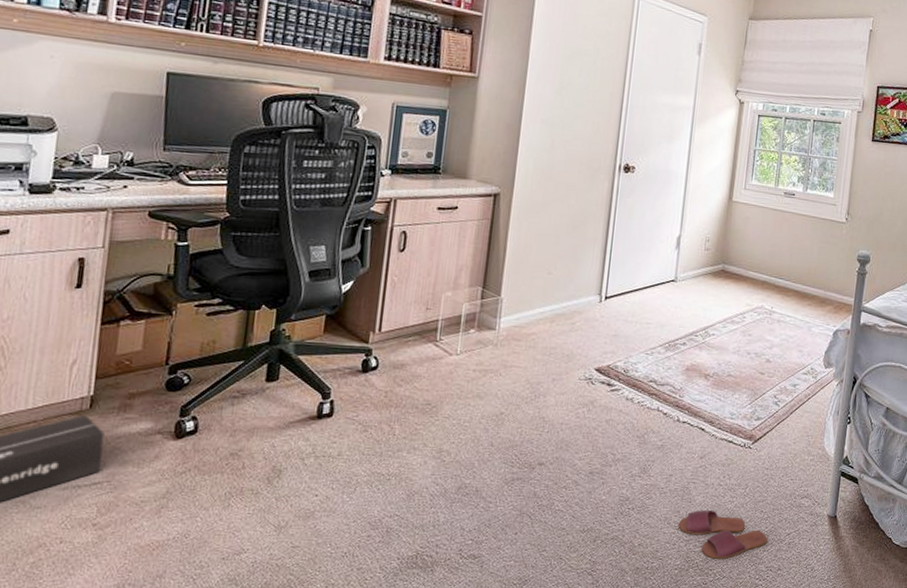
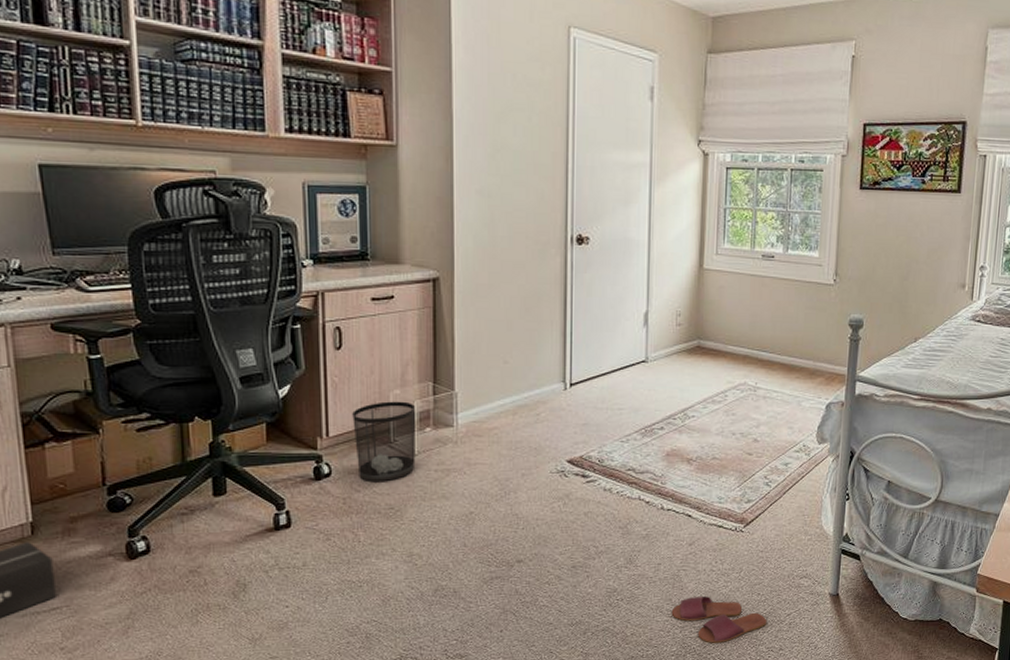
waste bin: none [403,302,464,378] -> present [352,401,416,482]

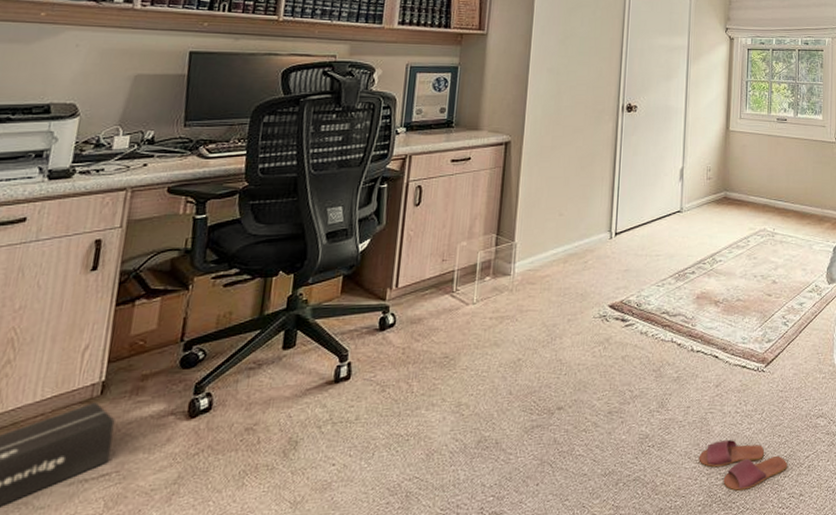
waste bin: present [352,401,416,482] -> none [420,252,479,332]

